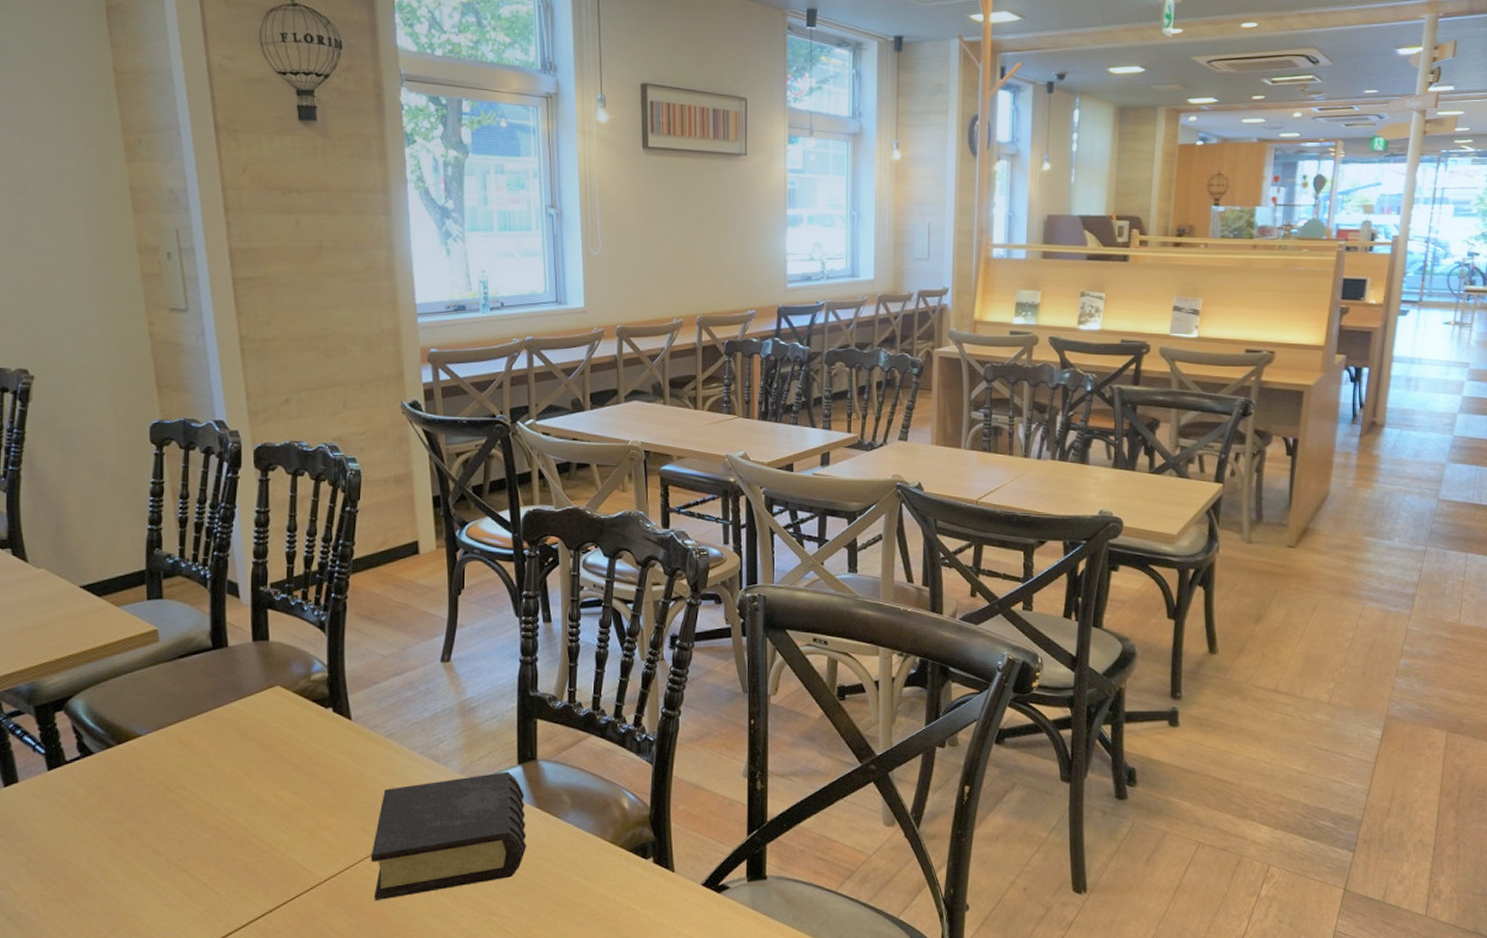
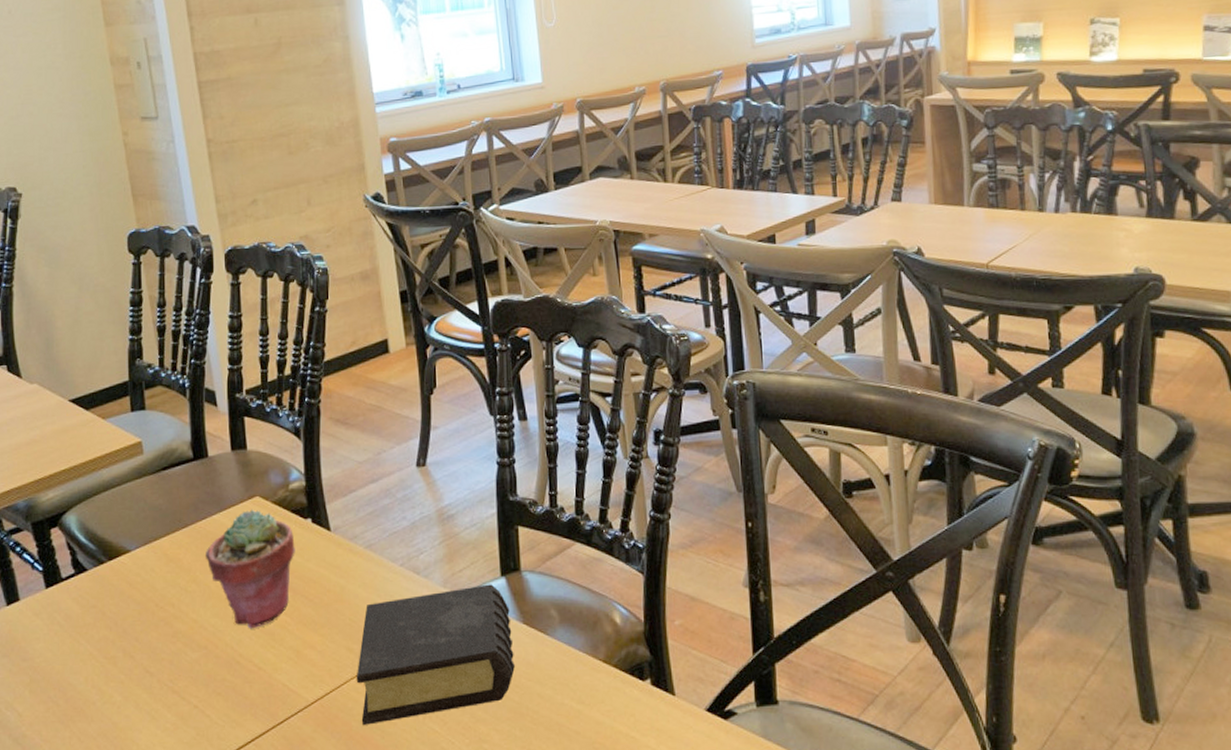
potted succulent: none [221,698,315,810] -> present [206,509,295,628]

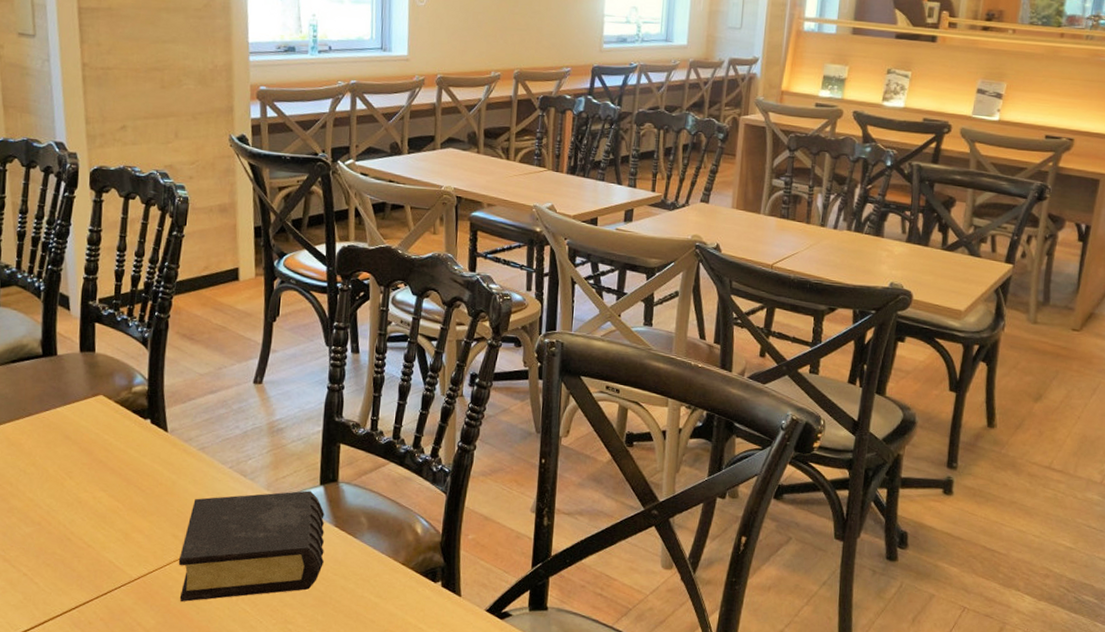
potted succulent: present [206,509,295,628] -> none [46,406,133,510]

